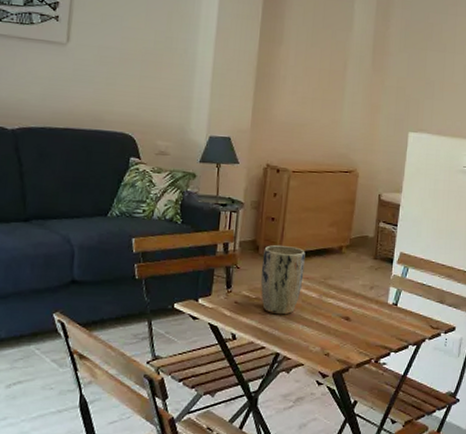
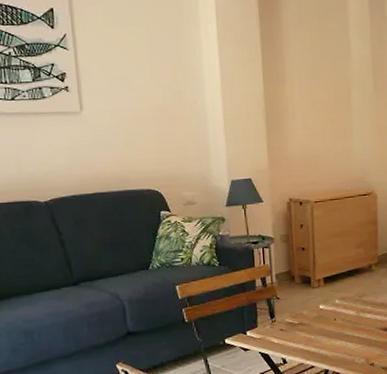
plant pot: present [260,245,306,315] -> none [299,271,340,336]

